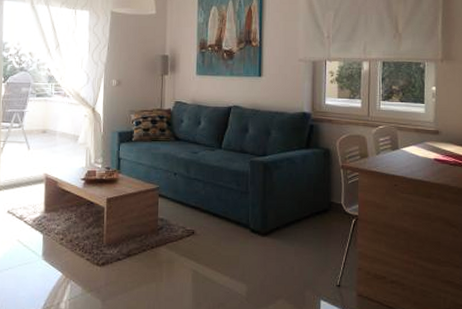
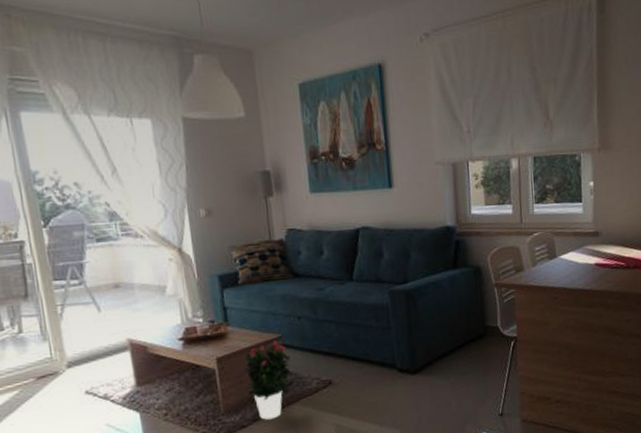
potted flower: none [125,190,165,257] -> present [243,340,292,420]

